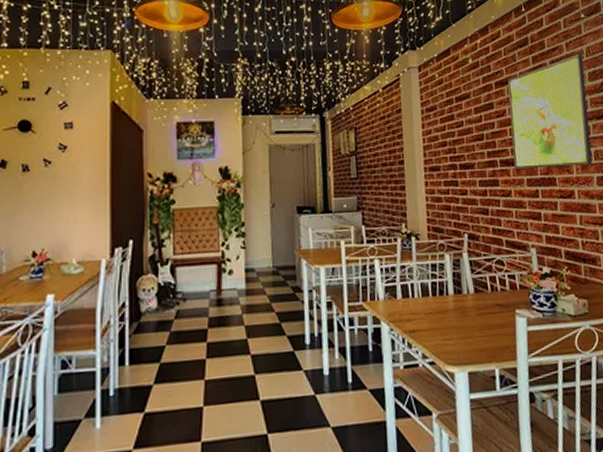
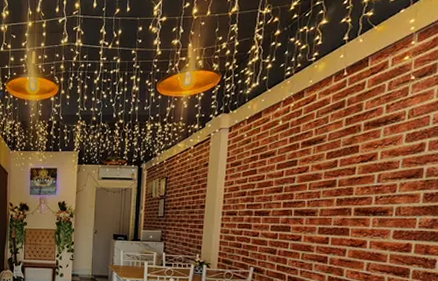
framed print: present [507,54,593,169] -> none [307,115,404,220]

